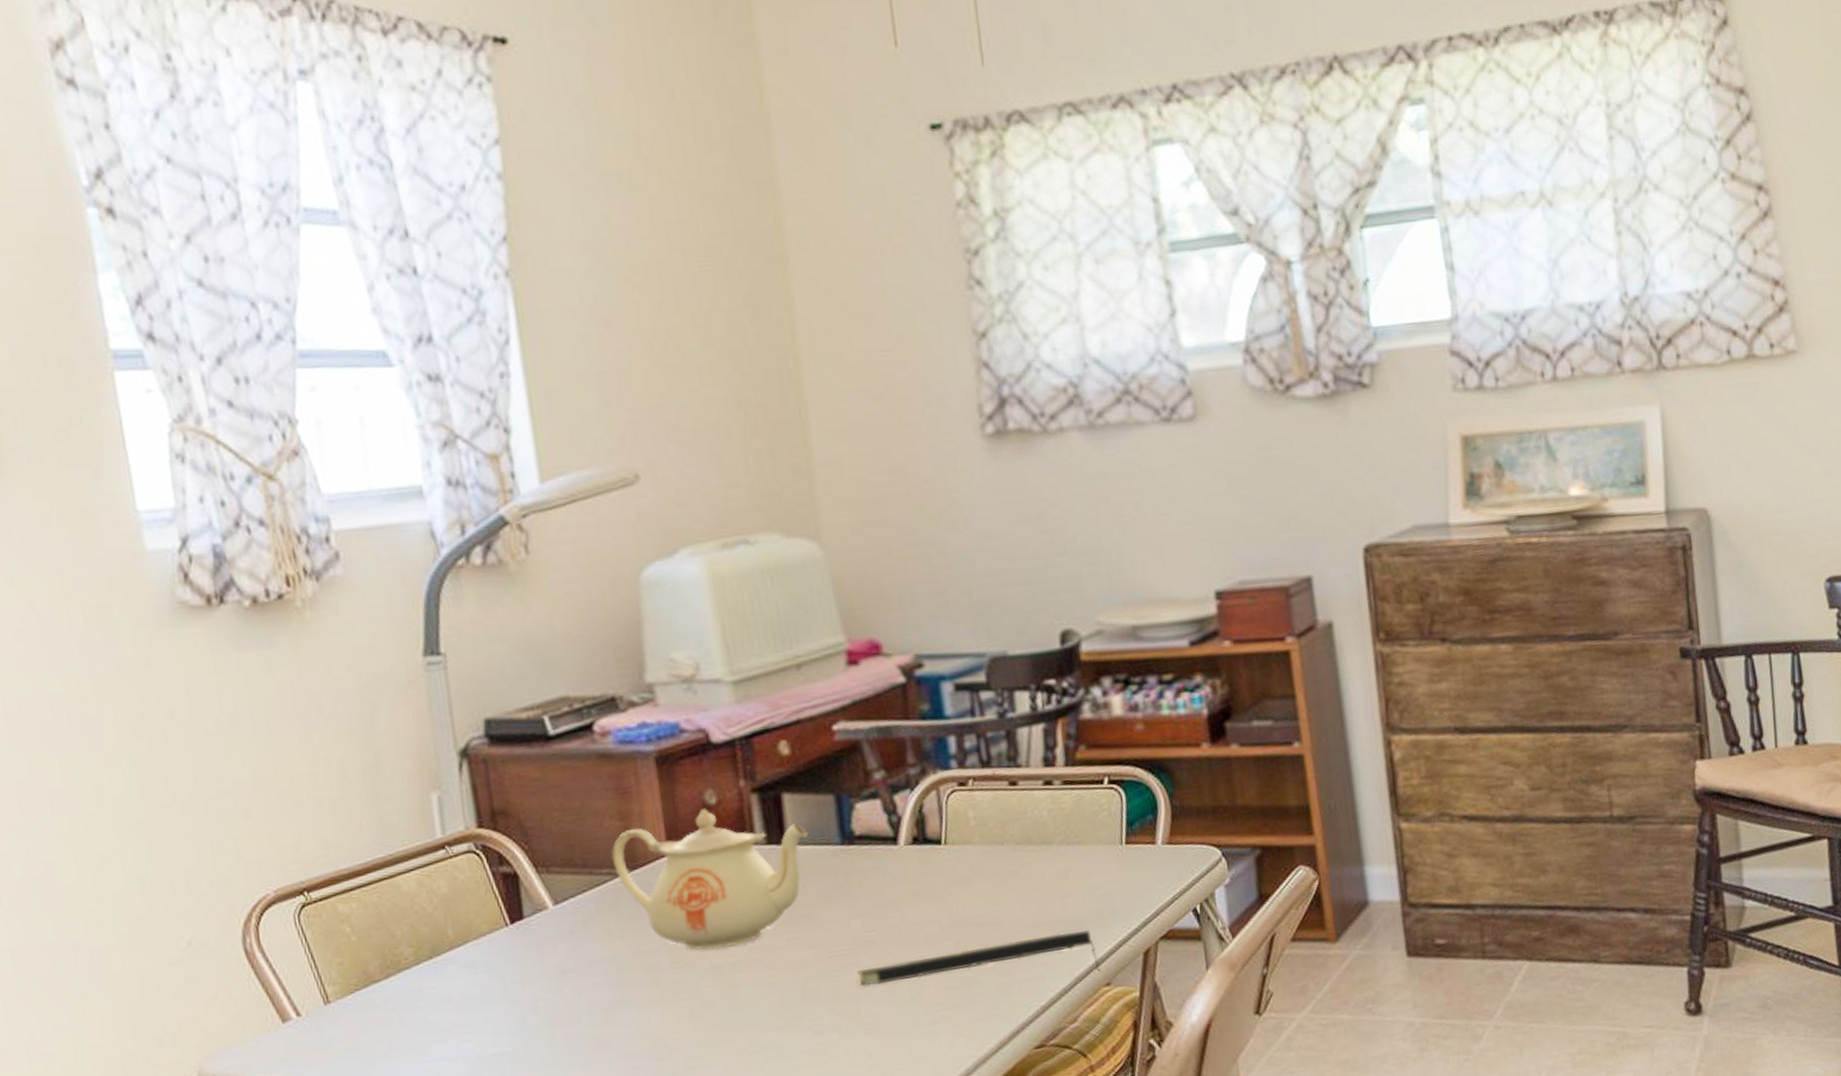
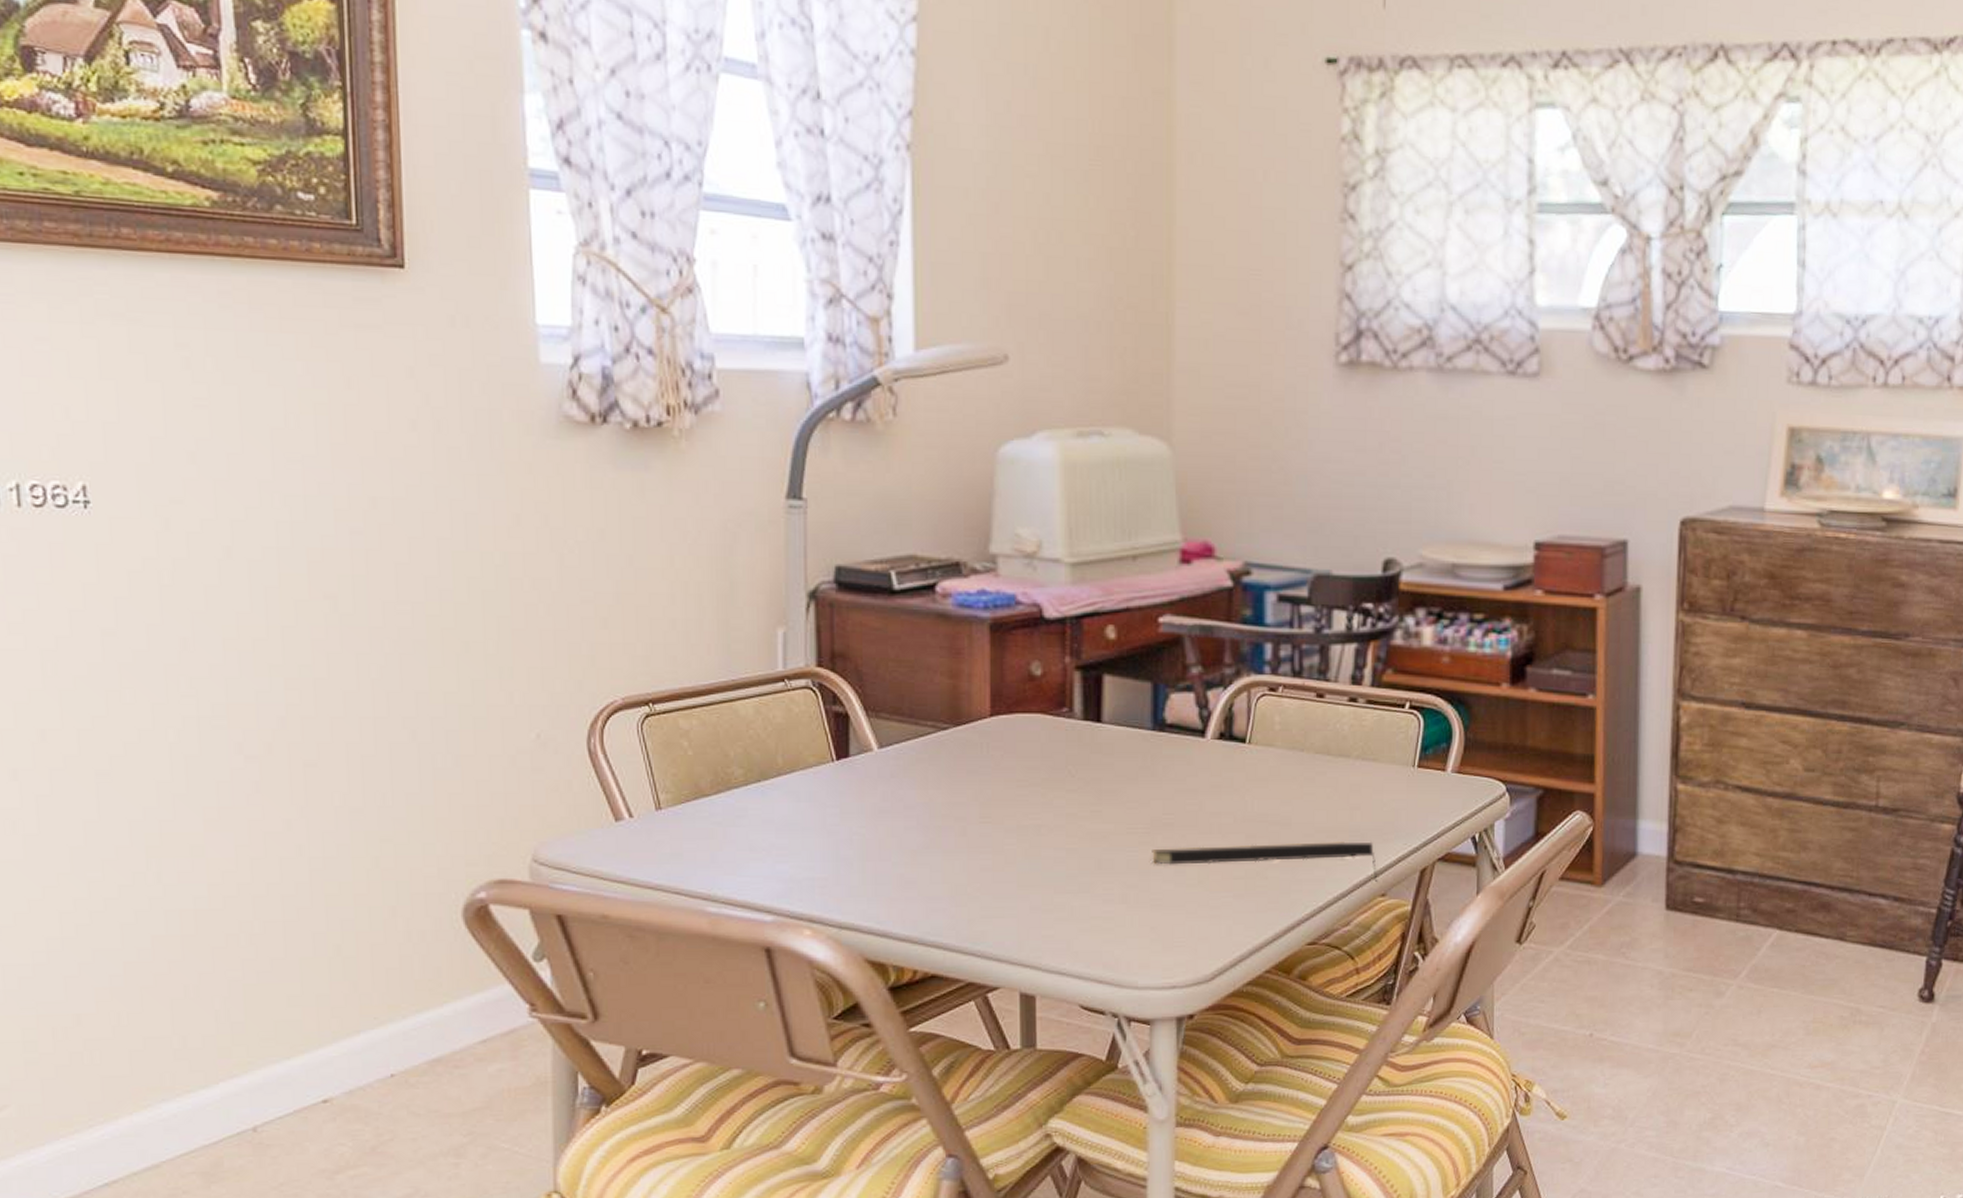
teapot: present [612,809,809,950] -> none [939,679,1123,810]

